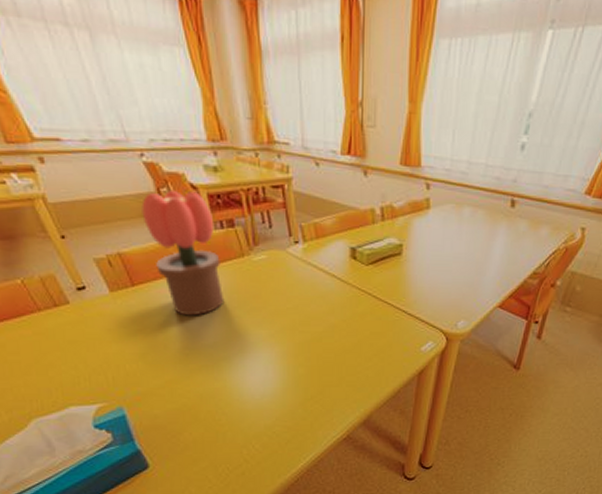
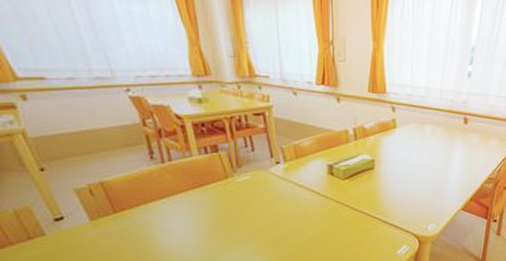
potted flower: present [141,189,225,316] -> none [126,120,209,239]

